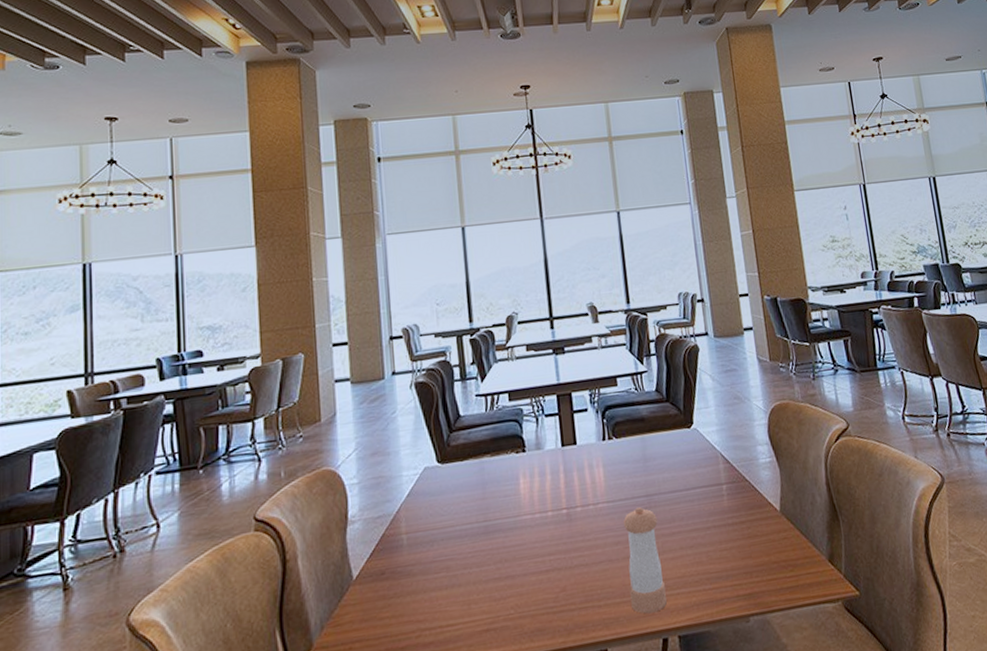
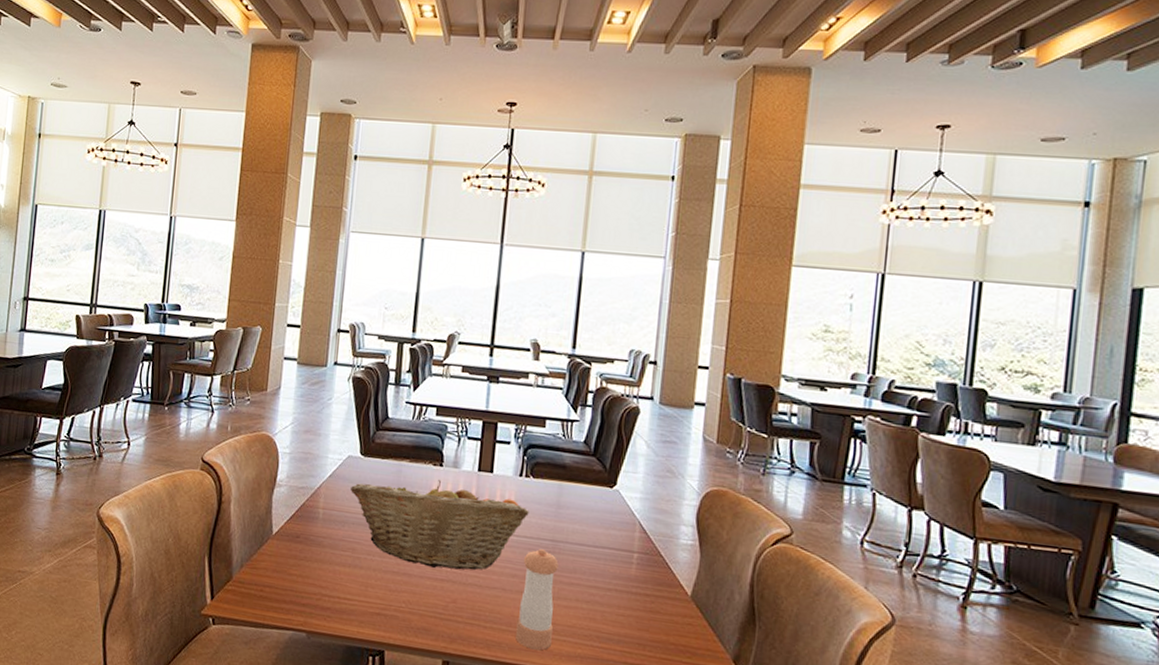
fruit basket: none [433,465,619,564] -> present [351,480,529,570]

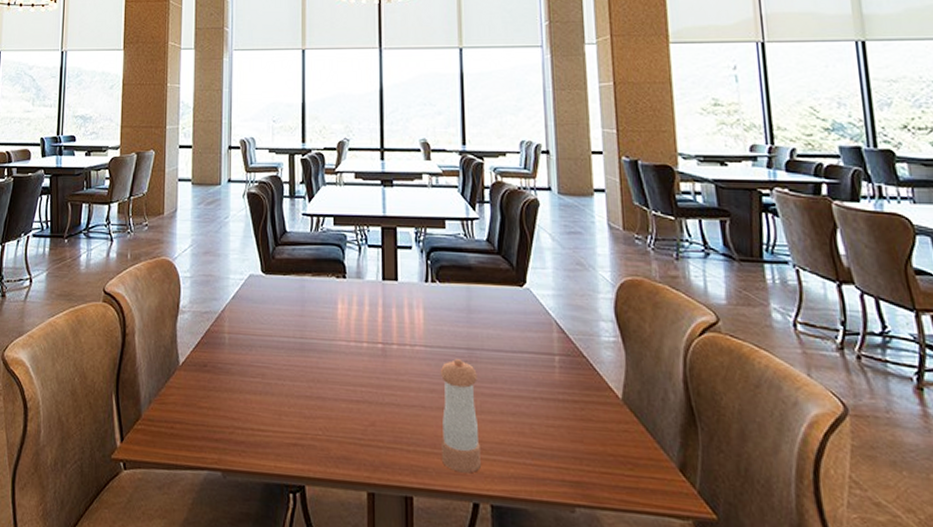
fruit basket: present [351,480,529,570] -> none [255,293,440,389]

